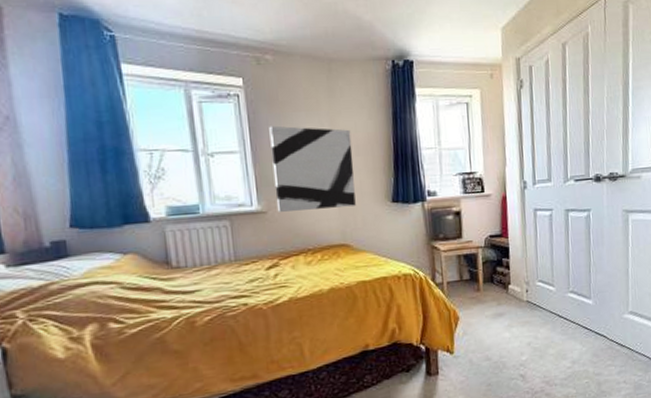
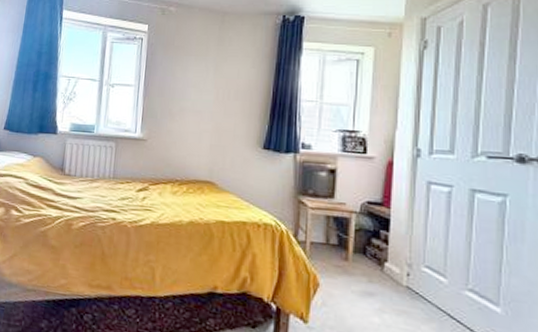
wall art: present [269,125,356,212] -> none [155,66,233,147]

